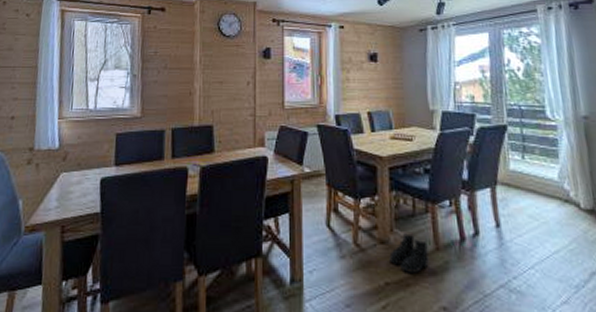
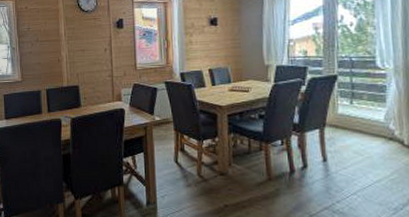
boots: present [389,233,429,273] -> none [228,167,262,198]

